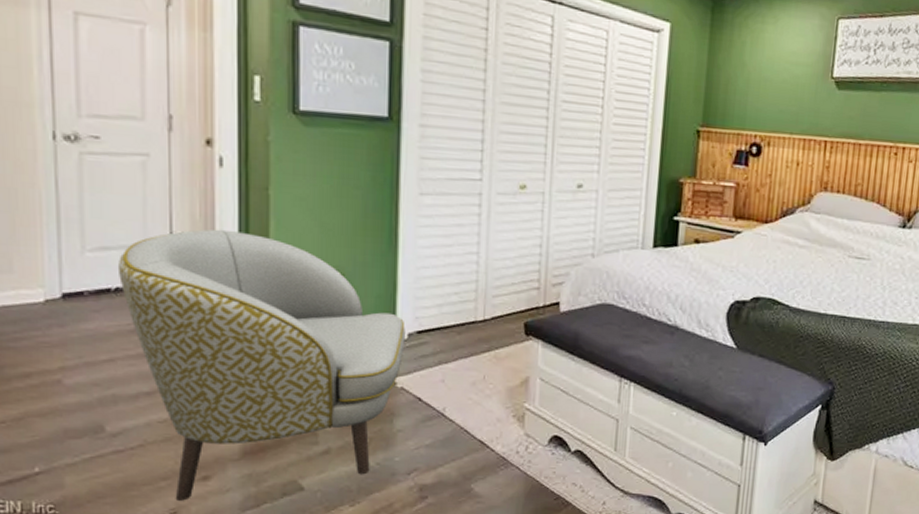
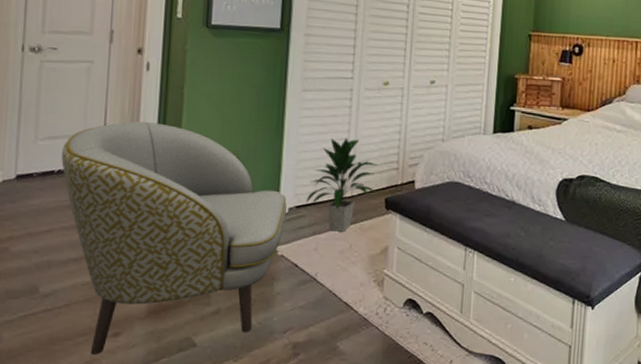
indoor plant: none [429,250,515,361] -> present [307,137,378,232]

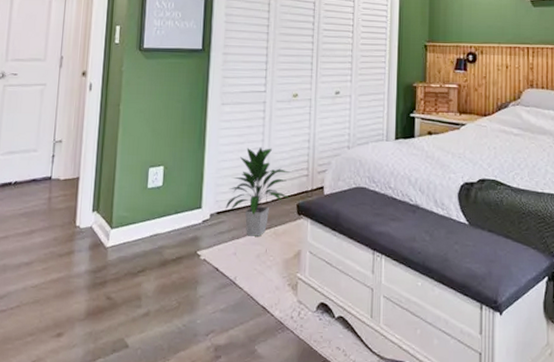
armchair: present [61,121,287,355] -> none [18,136,209,354]

